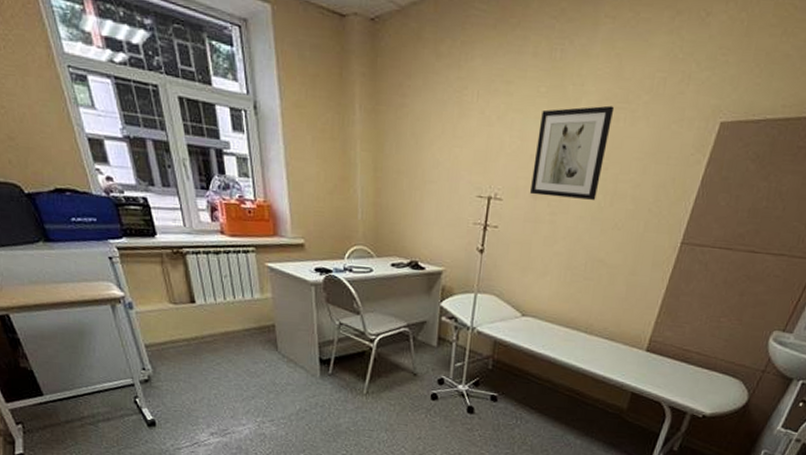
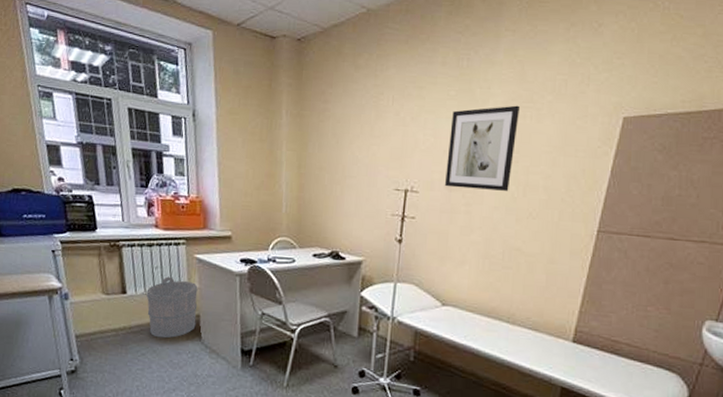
bucket: none [211,285,272,348] -> present [141,276,198,339]

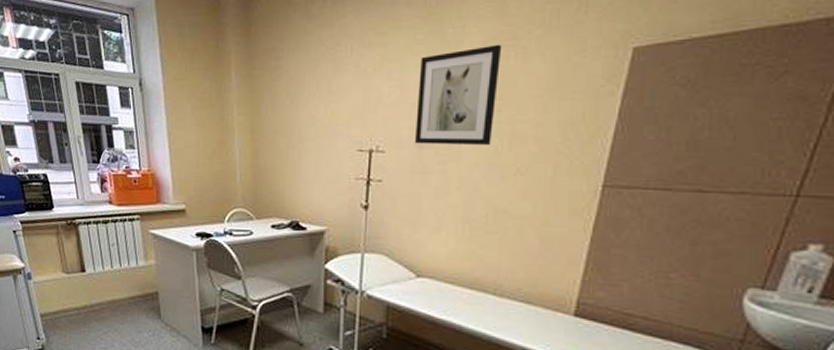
bucket: present [141,276,198,339] -> none [100,253,156,317]

